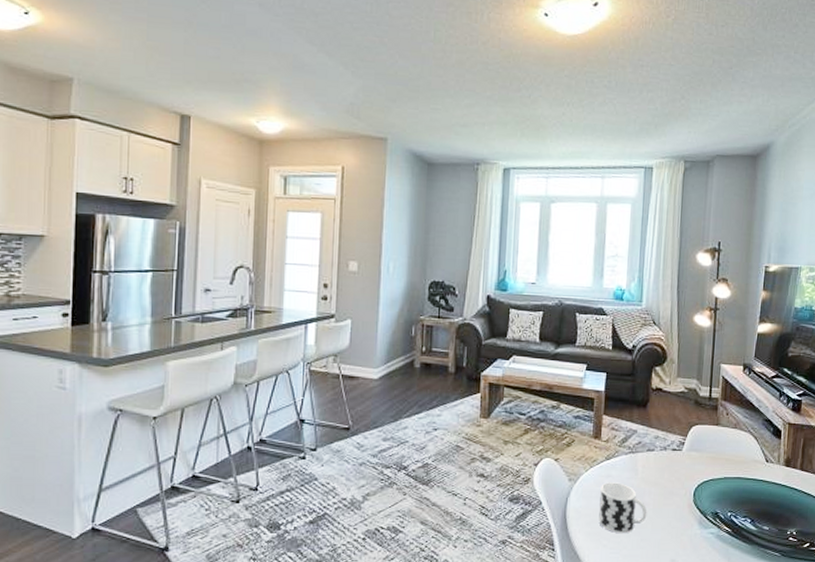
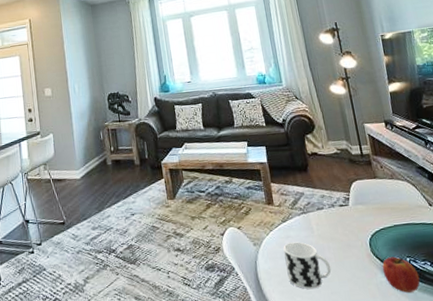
fruit: none [700,510,736,547] -> present [382,256,420,293]

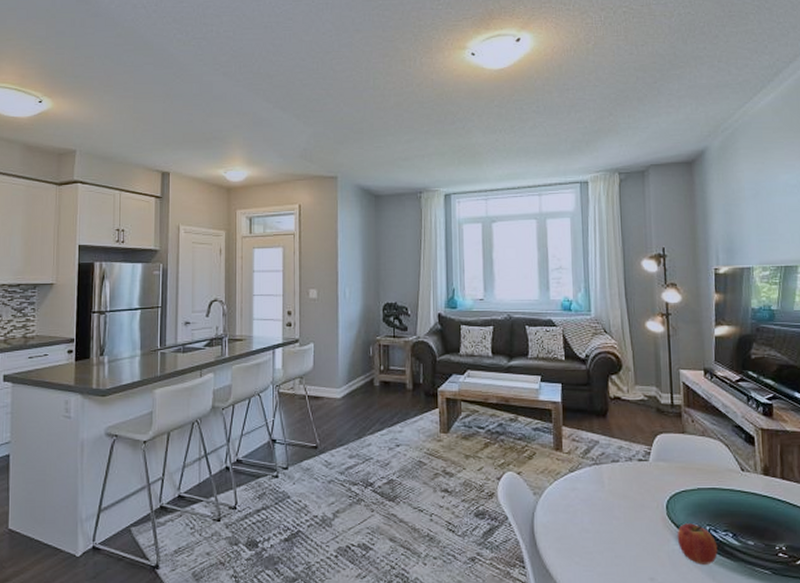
cup: present [283,241,332,290] -> none [567,496,619,550]

